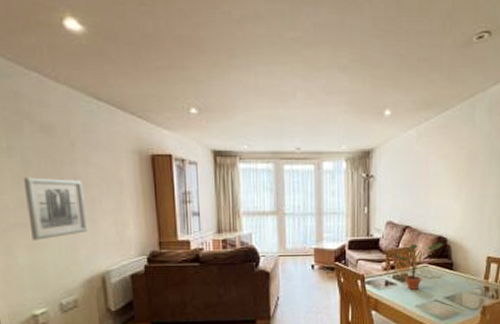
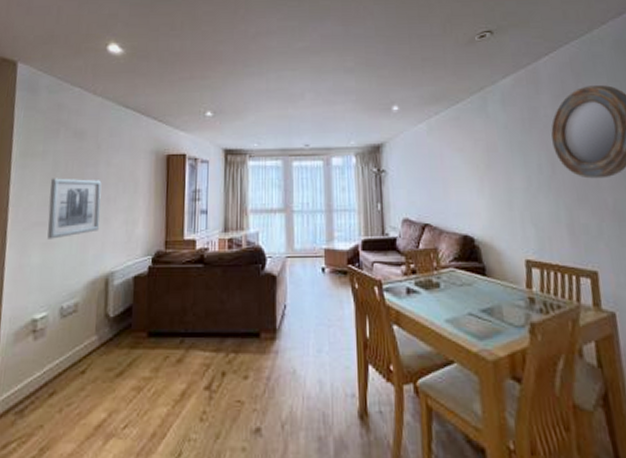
potted plant: present [393,242,443,290] -> none [413,242,470,300]

